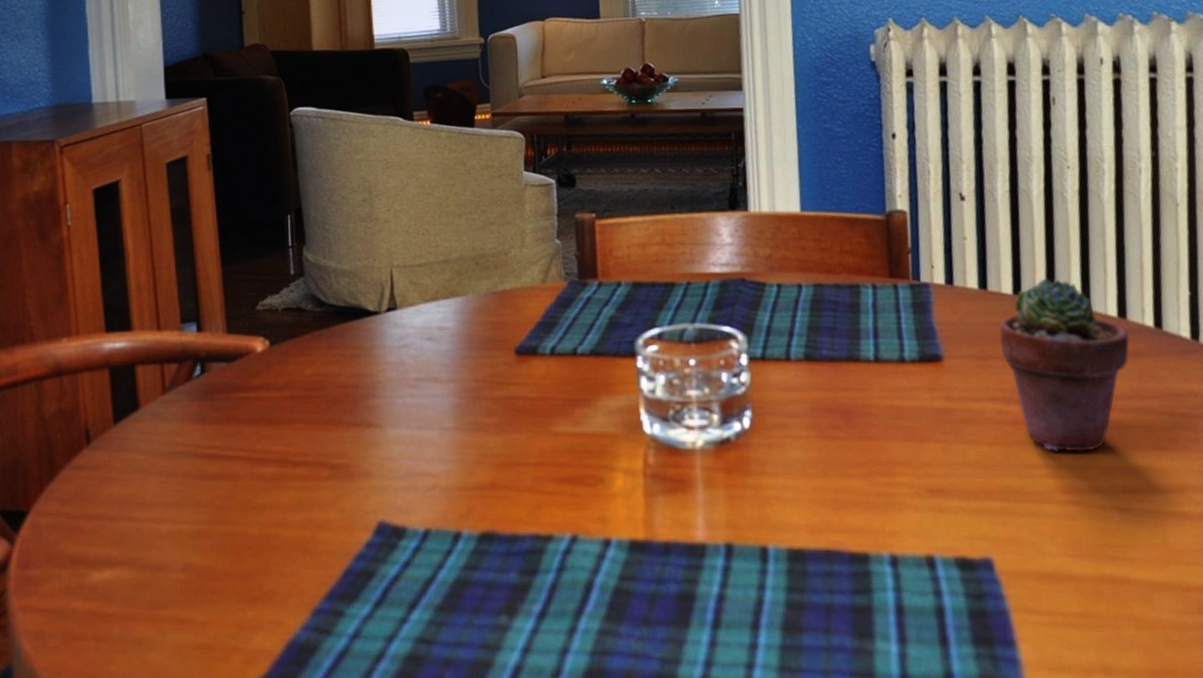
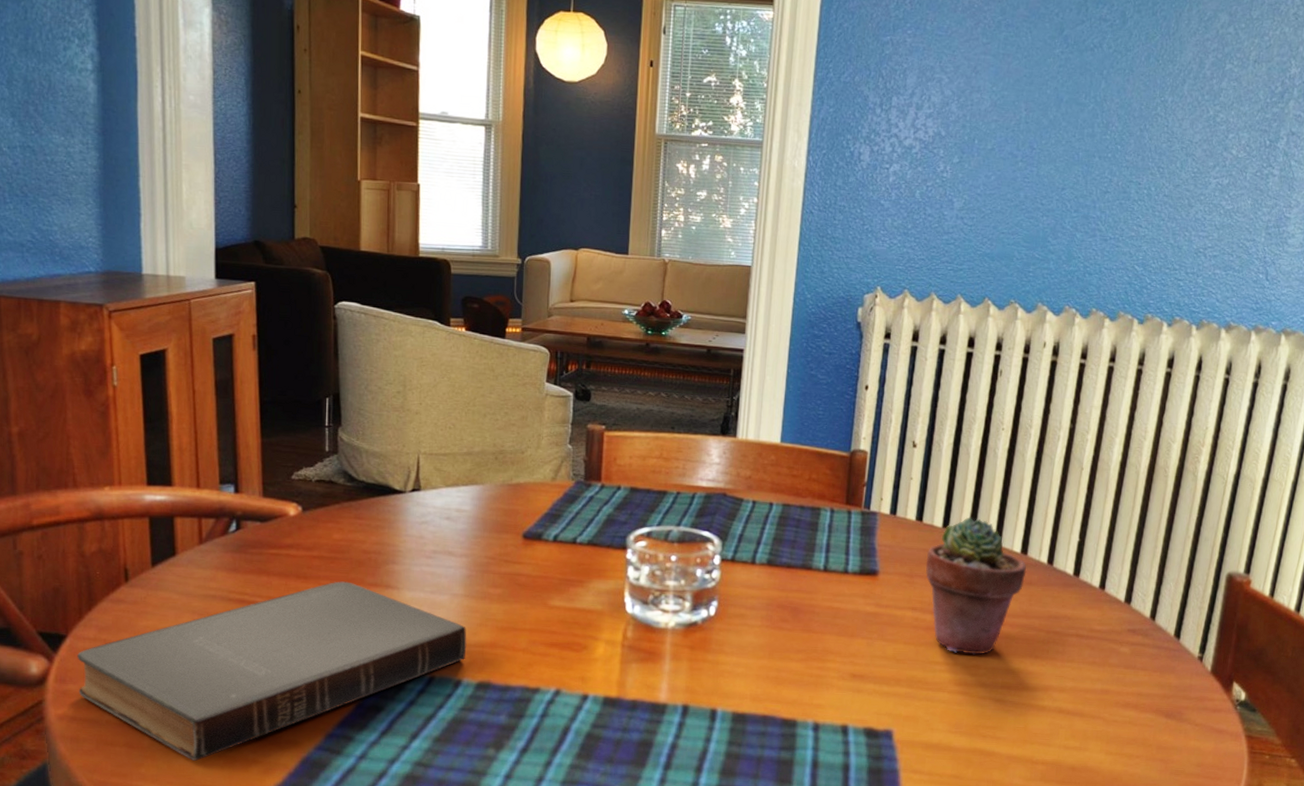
book: none [39,423,464,653] -> present [77,581,467,761]

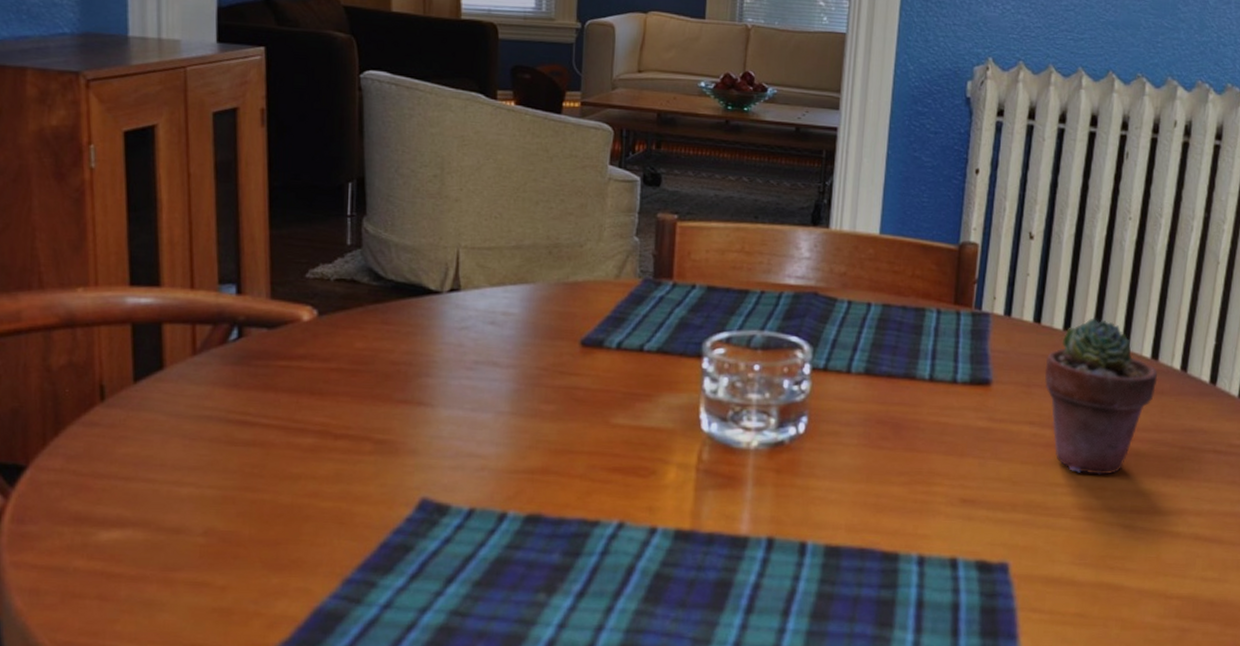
book: present [77,581,467,761] -> none [39,398,514,615]

